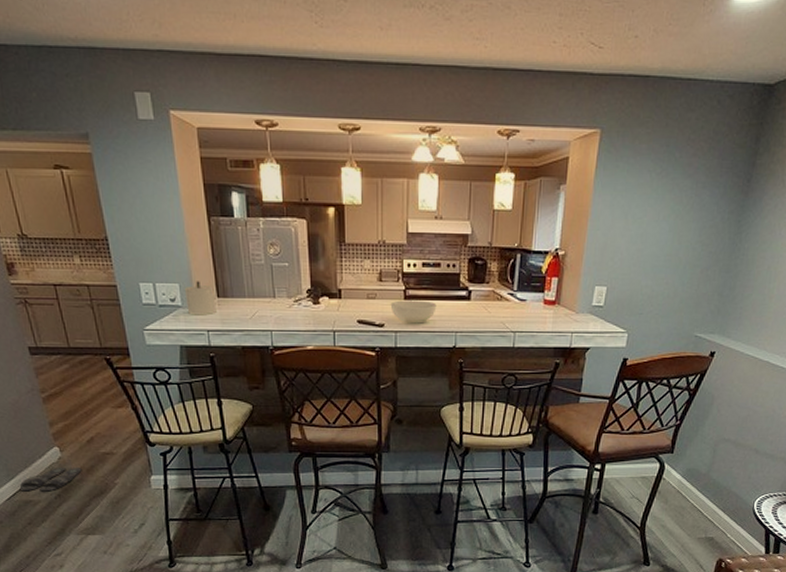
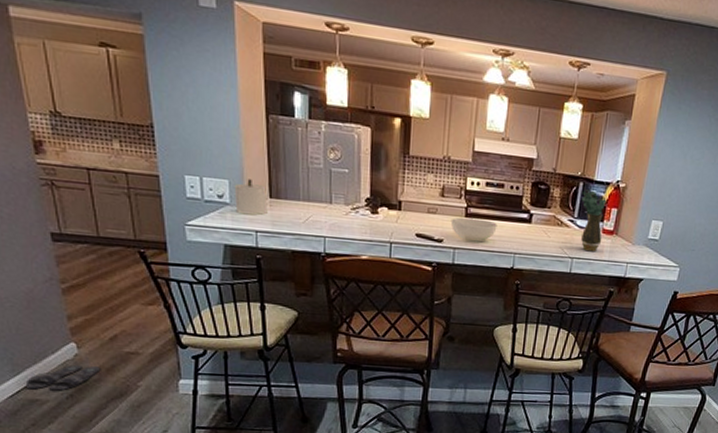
vase: none [520,258,546,324] -> present [581,186,607,252]

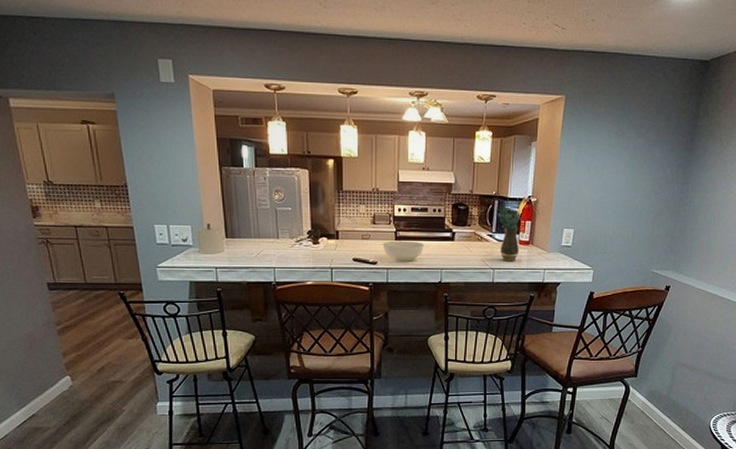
slippers: present [27,364,101,391] -> none [31,394,92,419]

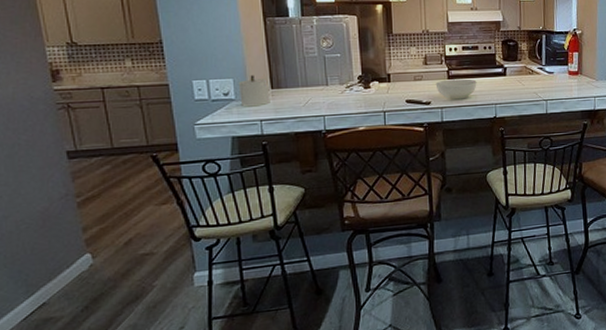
vase: present [498,204,521,262] -> none [546,38,570,93]

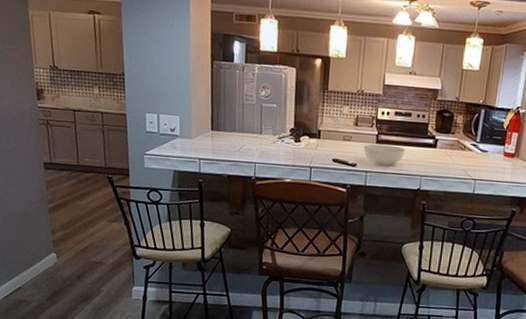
candle: present [238,75,270,107] -> none [183,115,210,146]

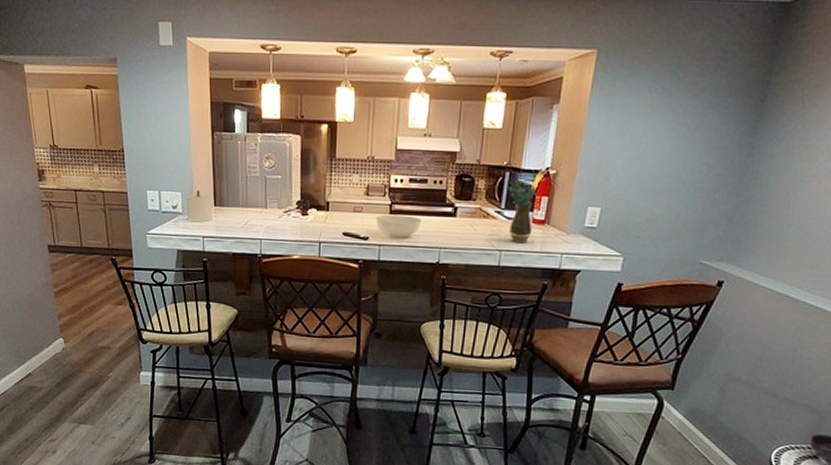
candle: none [183,115,210,146] -> present [185,190,213,223]
vase: none [483,113,507,174] -> present [508,176,536,244]

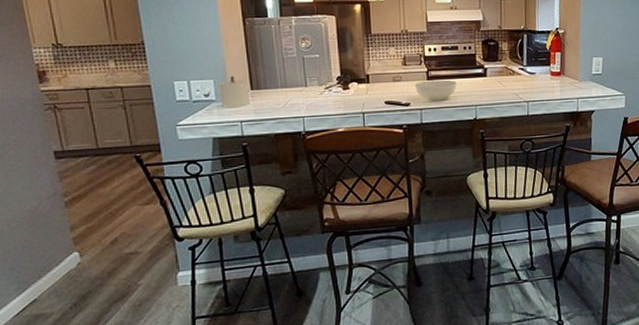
vase: present [508,176,536,244] -> none [527,37,552,94]

